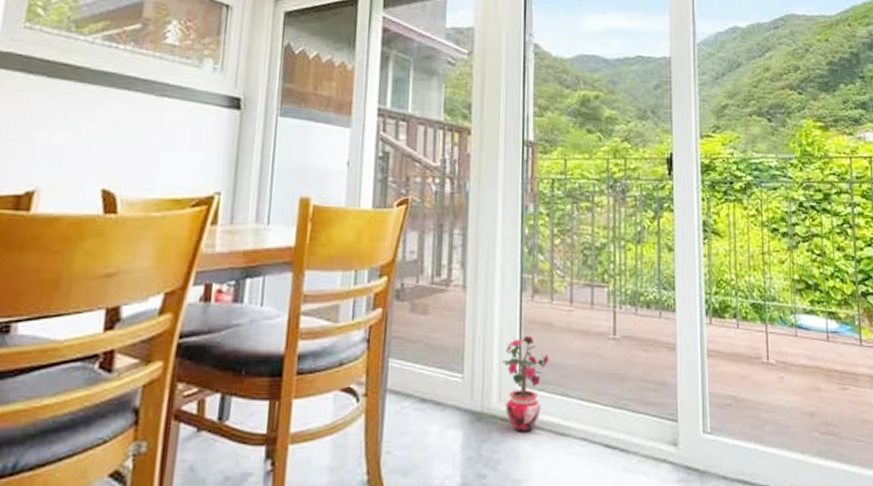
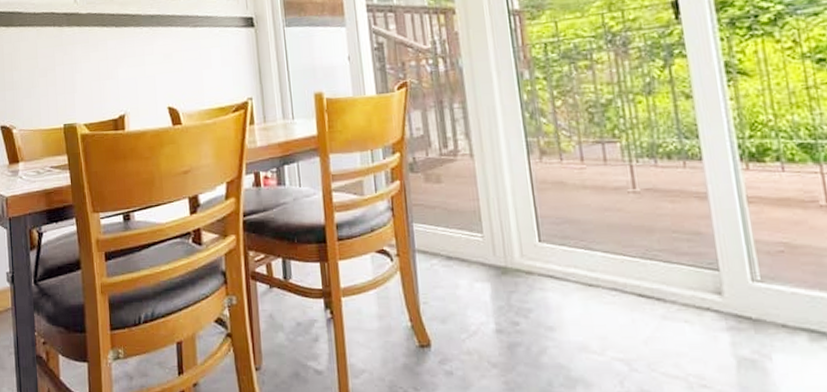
potted plant: present [502,335,550,432] -> none [519,195,568,284]

